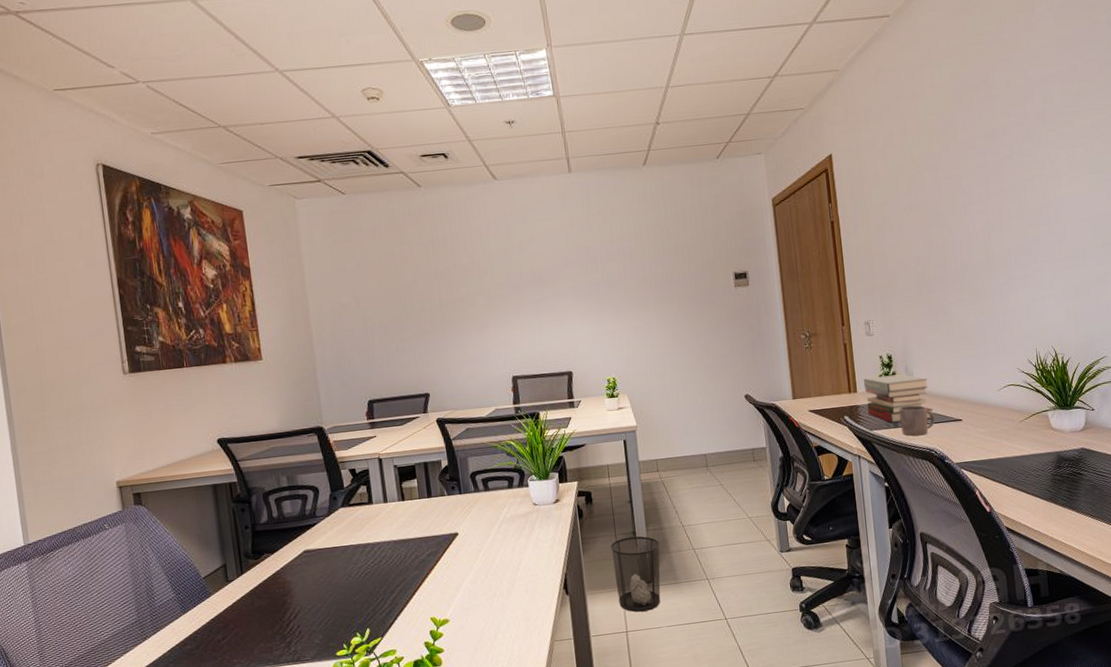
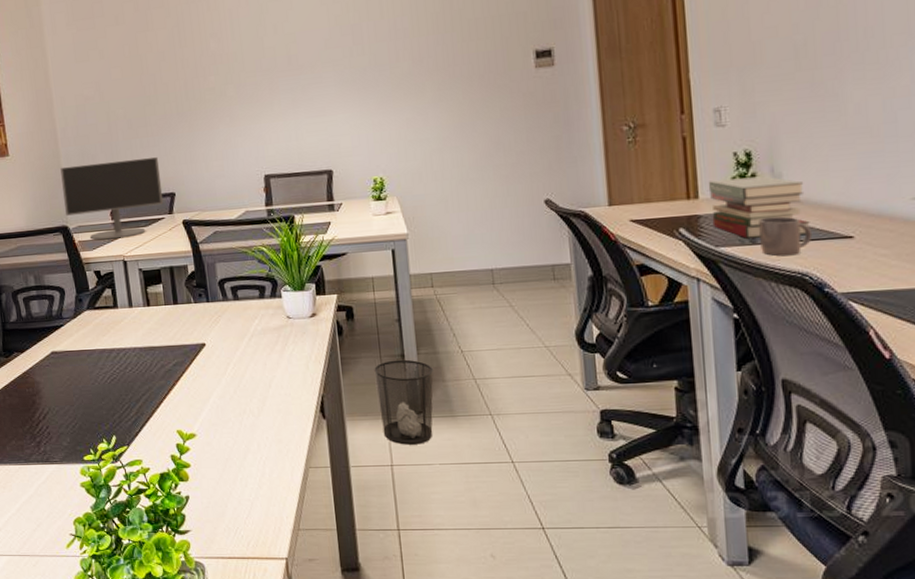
computer monitor: none [316,361,419,440] -> present [60,157,164,240]

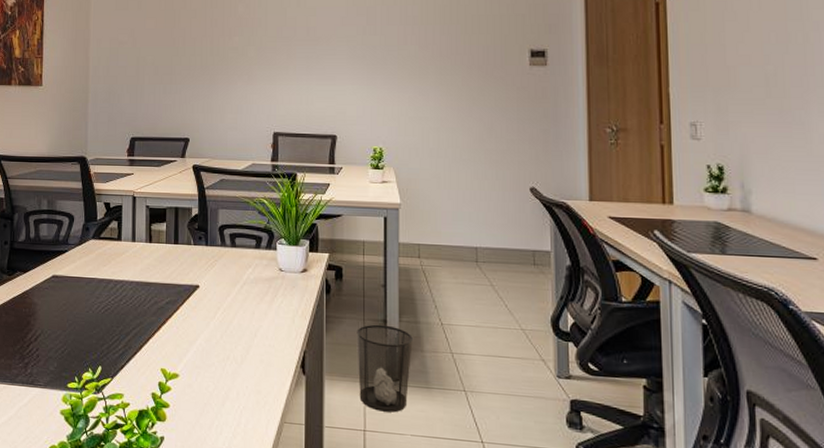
computer monitor: present [60,157,164,240] -> none [86,102,179,175]
books: present [708,176,810,239] -> none [682,189,777,252]
mug: present [759,216,813,256] -> none [729,230,779,270]

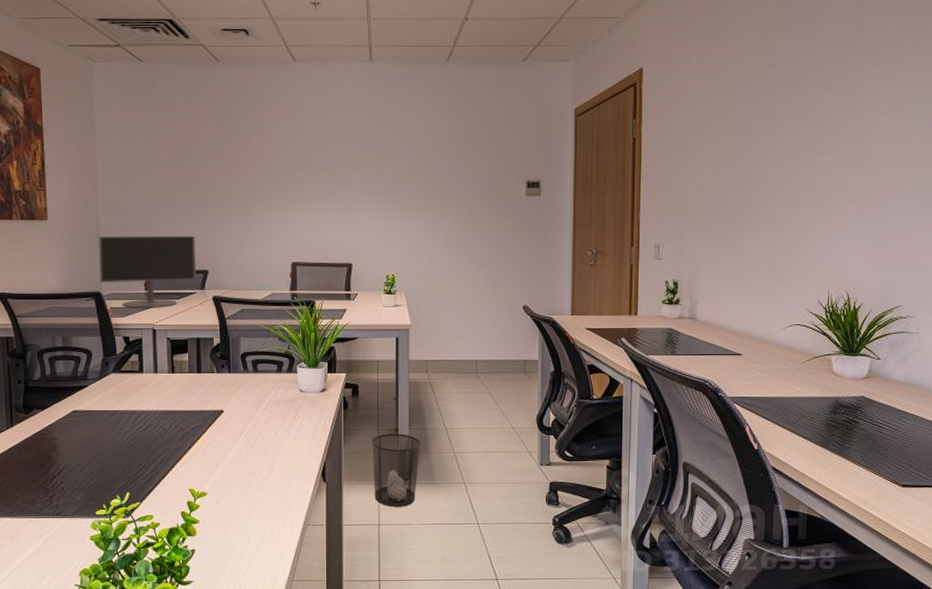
computer monitor: none [86,102,179,175] -> present [99,235,197,308]

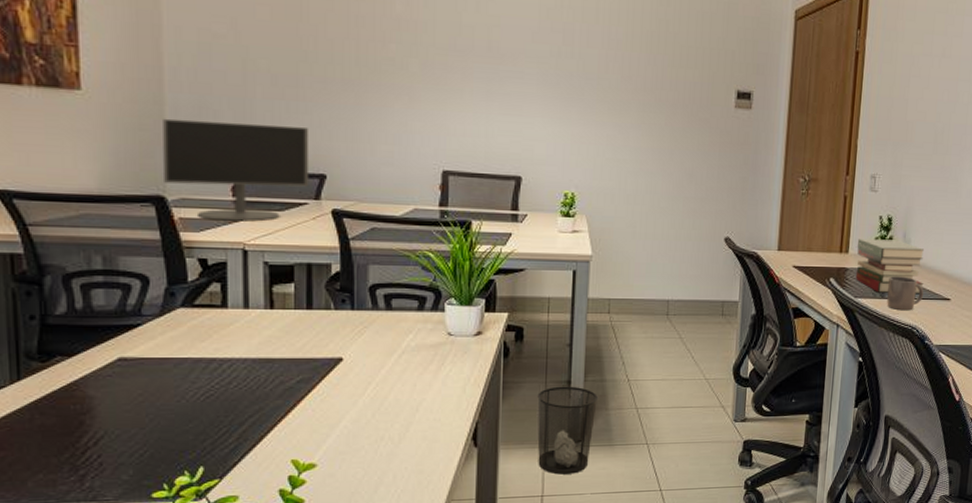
books: none [645,302,714,351] -> present [855,239,924,295]
mug: none [678,334,714,366] -> present [887,276,924,311]

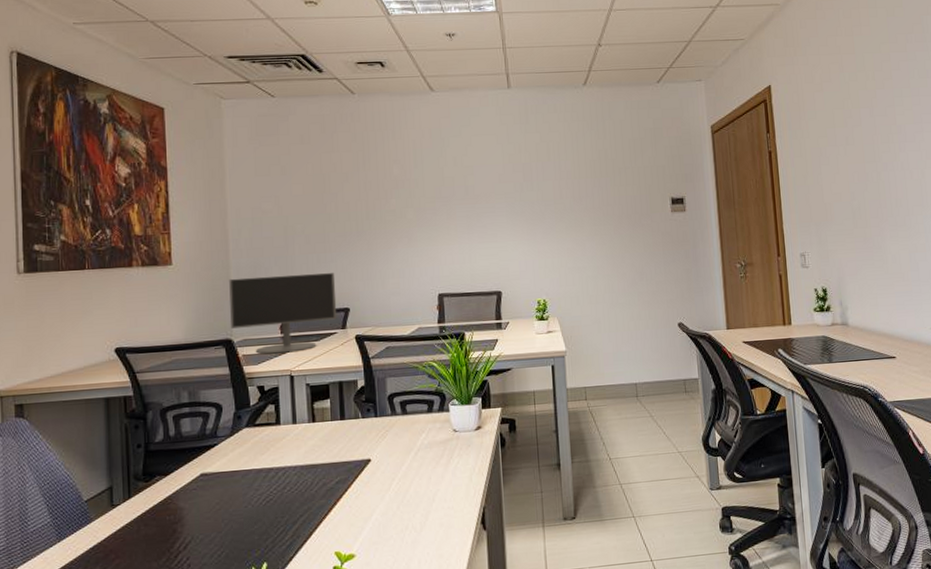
waste bin: present [537,386,599,475] -> none [533,468,586,551]
books: present [855,239,924,295] -> none [798,308,867,358]
mug: present [887,276,924,311] -> none [833,340,870,372]

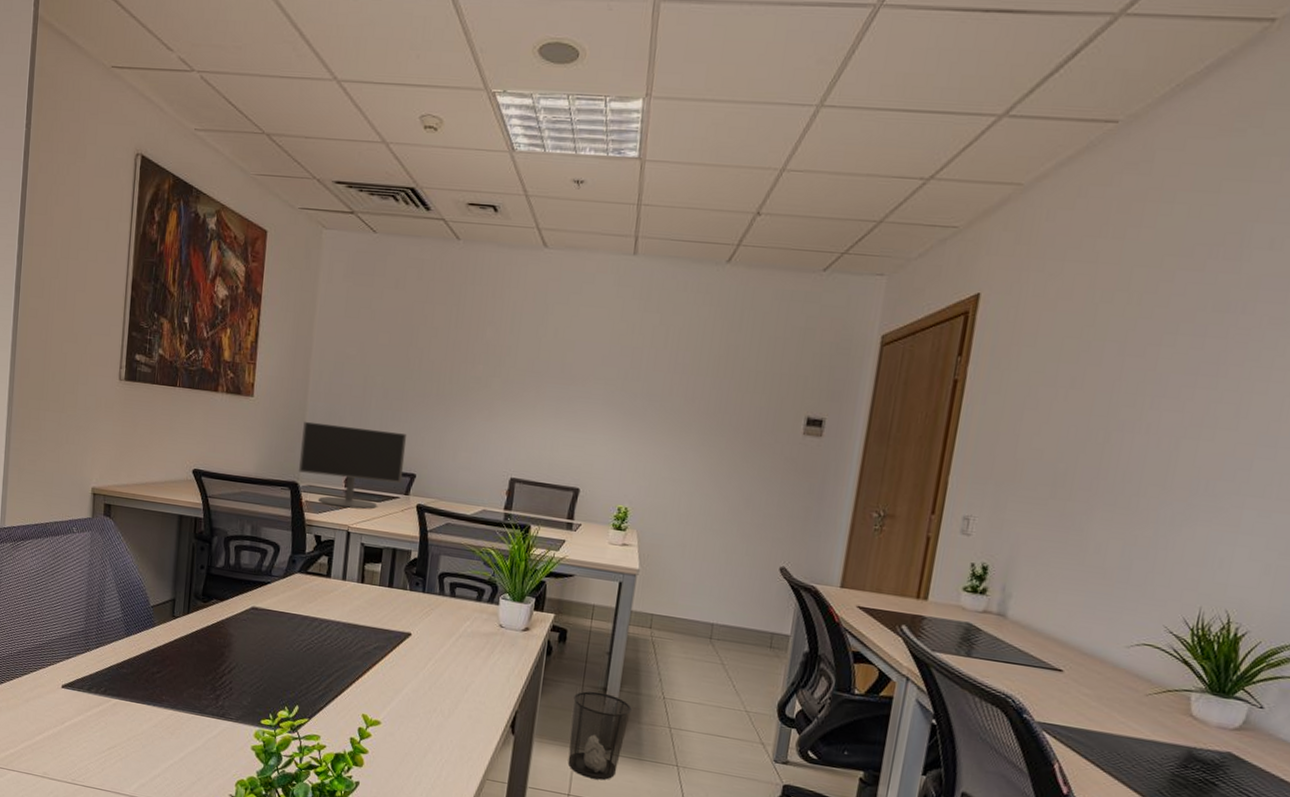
waste bin: none [533,468,586,551] -> present [568,691,633,780]

